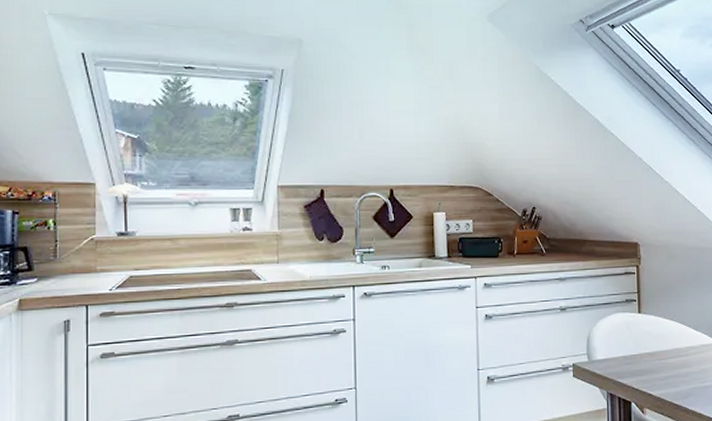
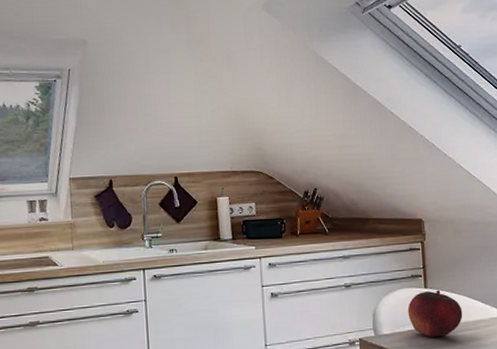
fruit: none [621,315,675,364] -> present [407,290,463,338]

